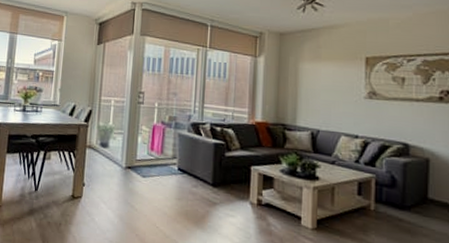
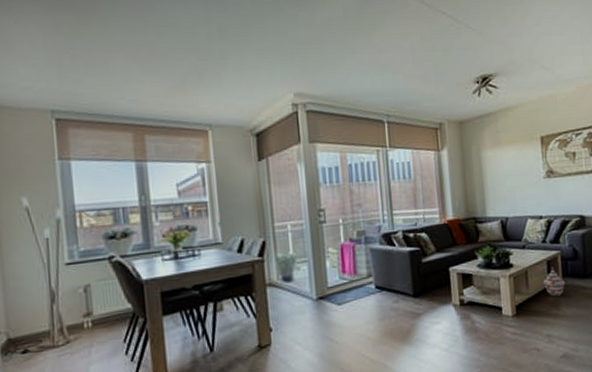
woven basket: none [350,189,378,222] -> present [542,267,566,297]

